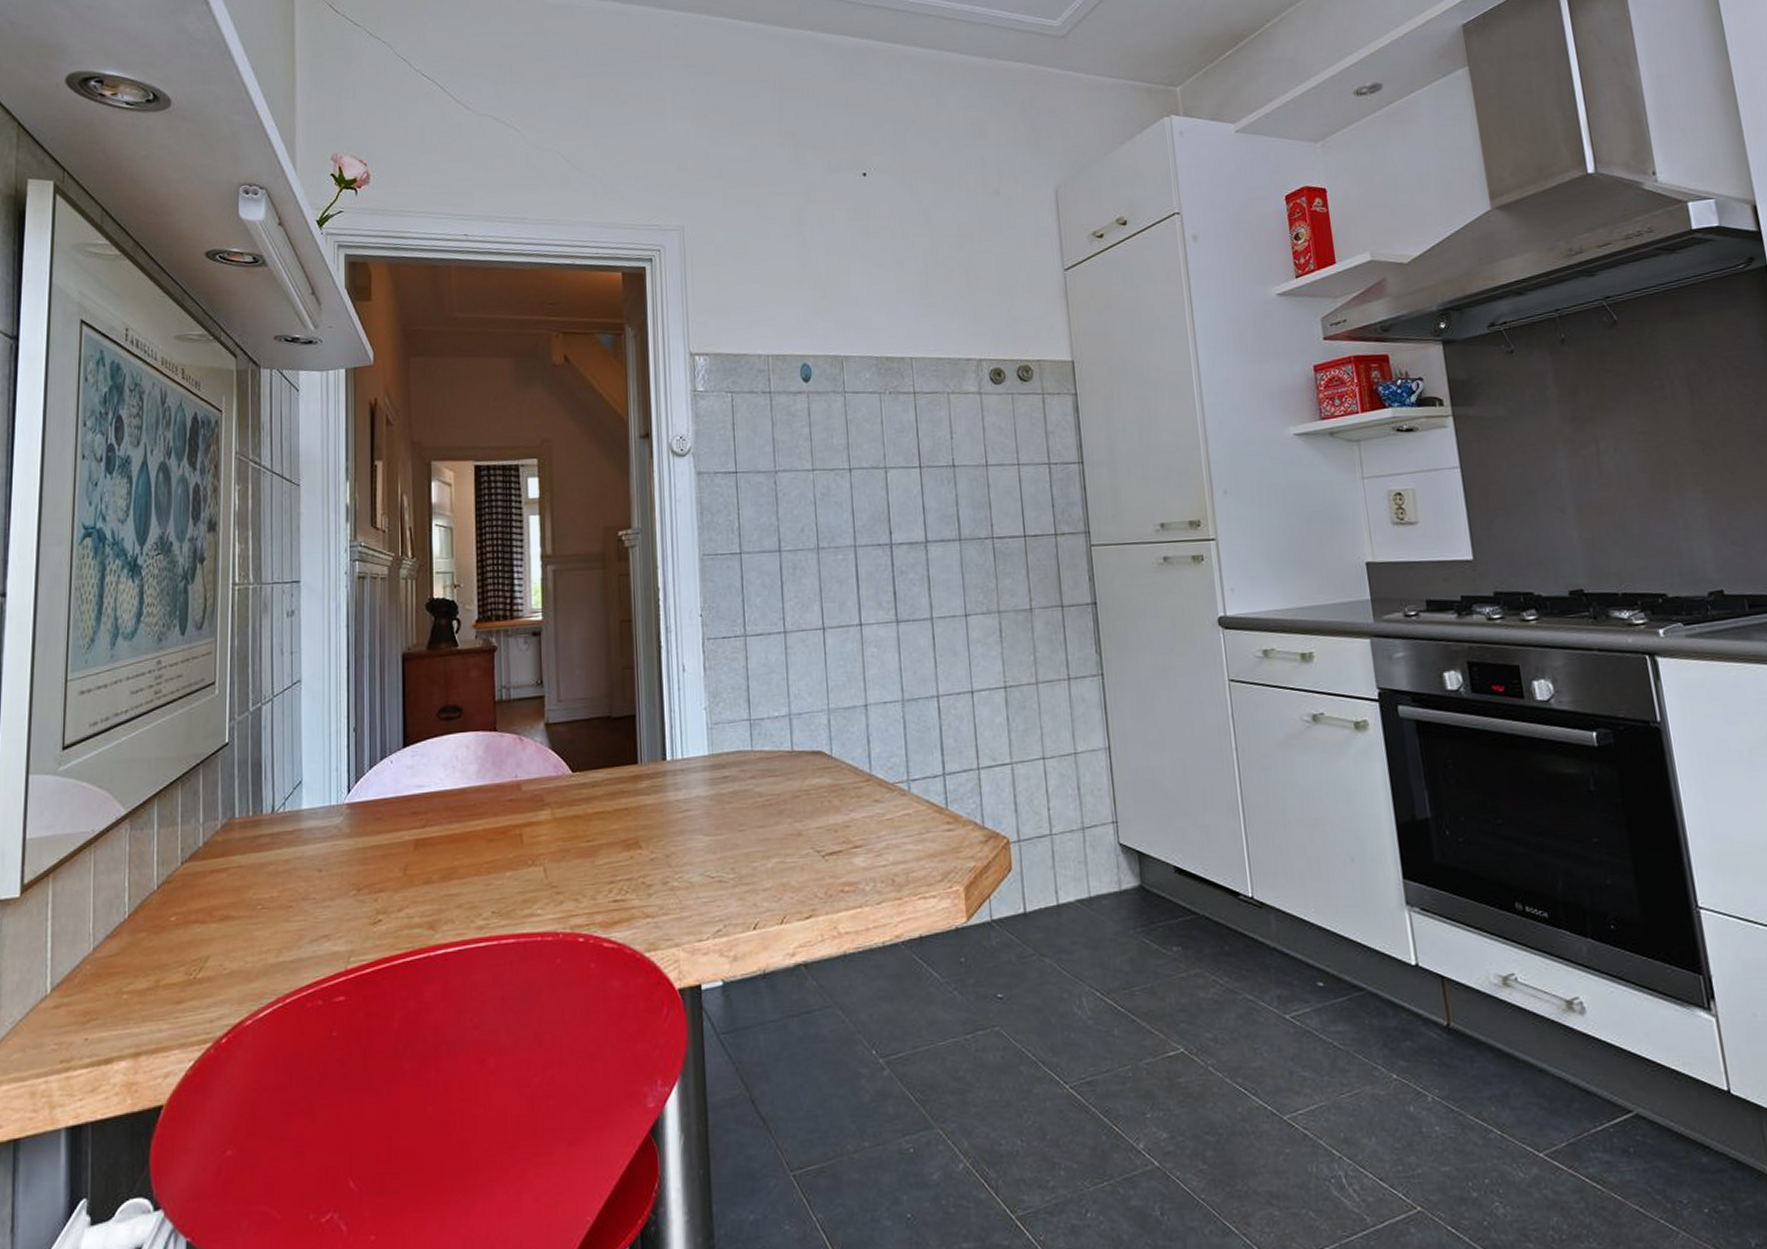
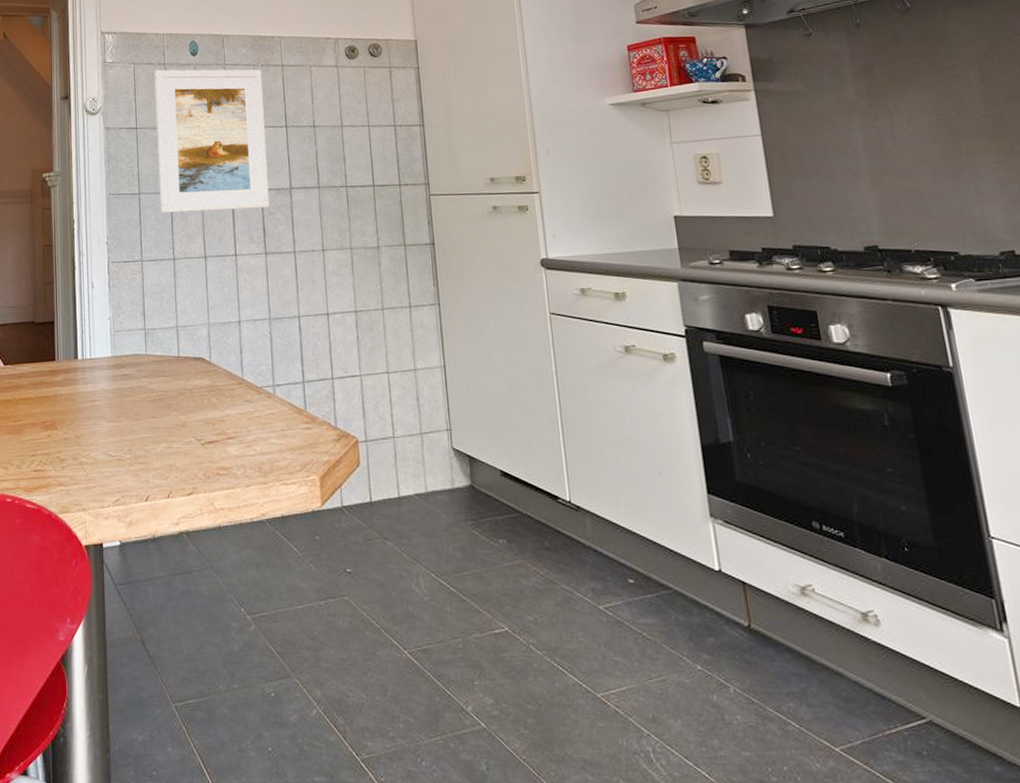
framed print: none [757,398,901,576] -> present [154,69,270,213]

